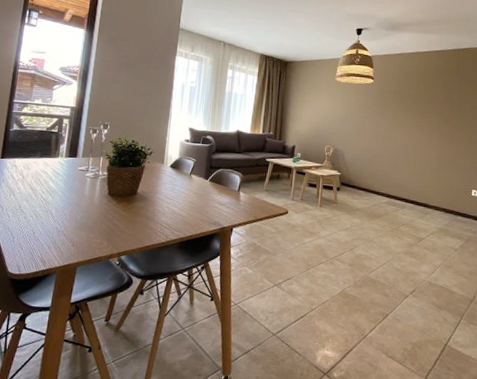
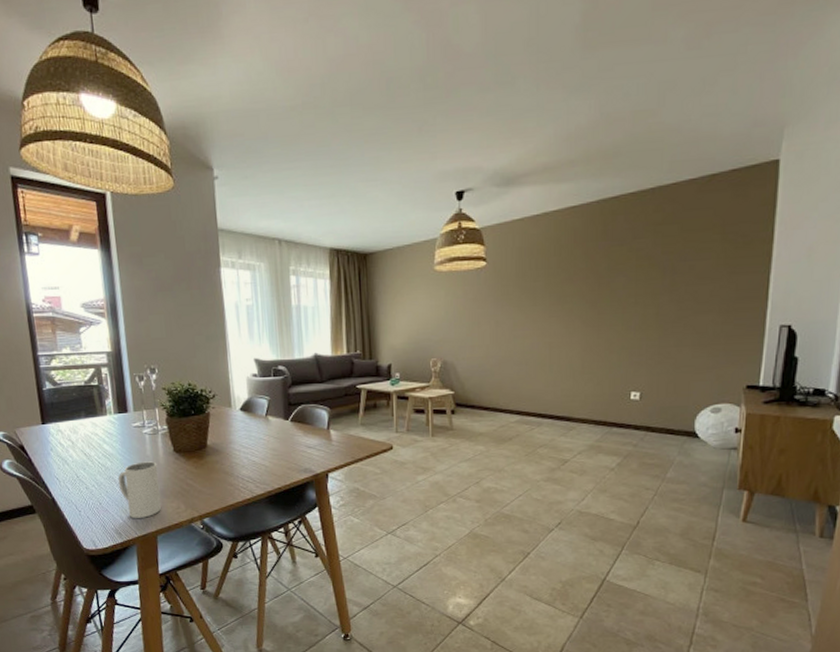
mug: none [53,200,92,250] -> present [117,461,161,518]

